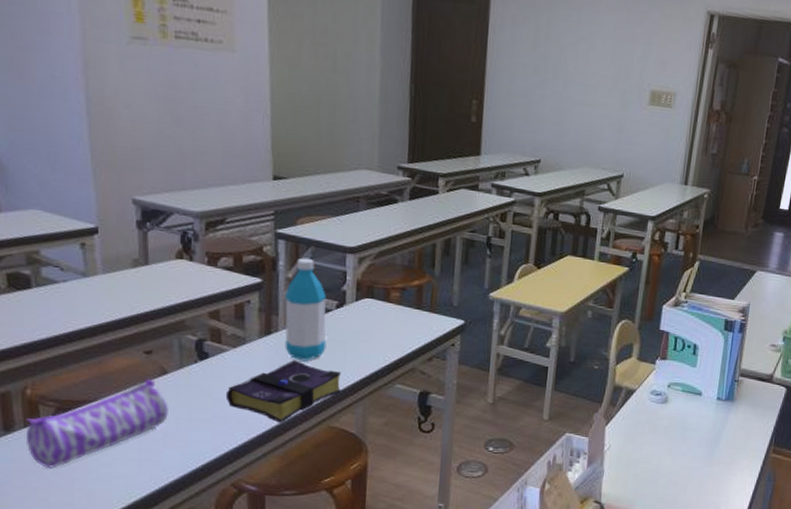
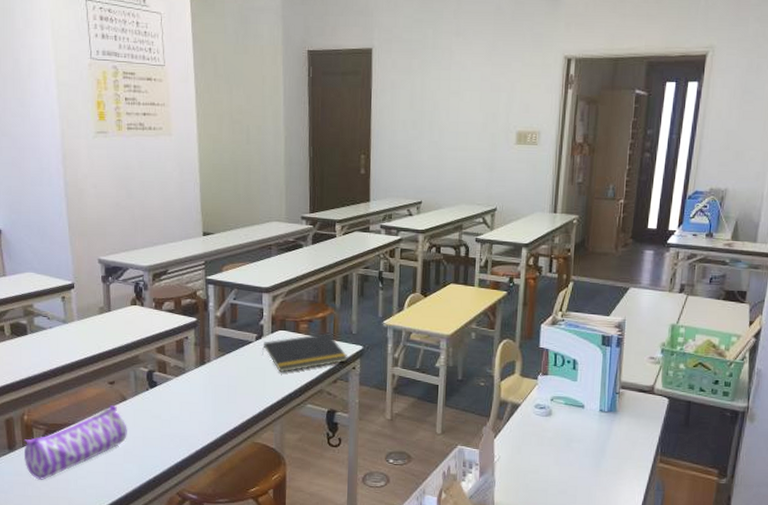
book: present [225,360,341,423] -> none [170,386,262,440]
water bottle: present [284,257,327,361] -> none [214,299,249,386]
notepad: none [344,304,447,347] -> present [262,333,348,372]

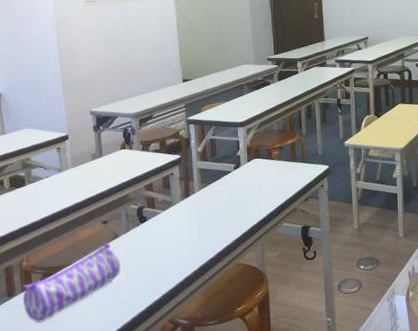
notepad: present [262,333,348,372] -> none [240,158,317,196]

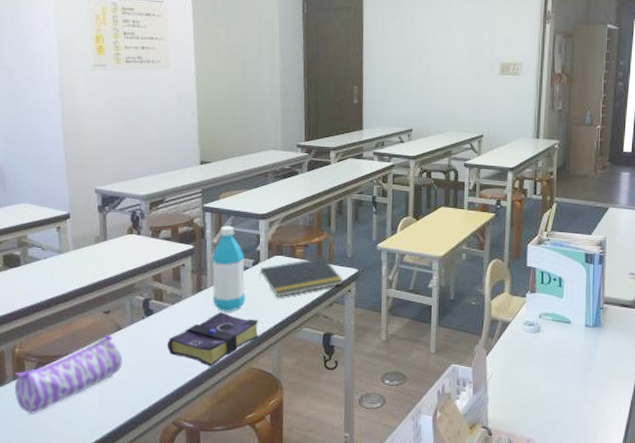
book: none [160,214,244,266] -> present [167,312,259,367]
water bottle: none [196,135,230,214] -> present [211,225,246,312]
notepad: none [240,158,317,196] -> present [259,258,344,297]

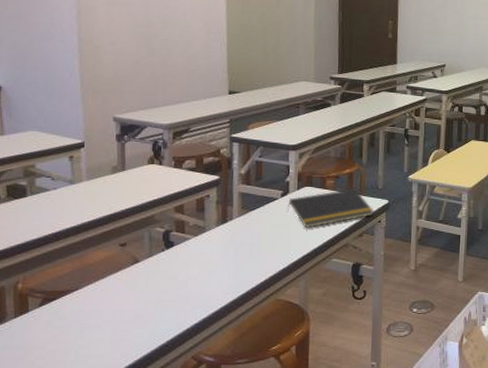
pencil case: present [14,335,122,414] -> none [15,268,139,353]
book: present [167,312,259,367] -> none [188,244,286,299]
water bottle: present [211,225,246,312] -> none [238,156,273,244]

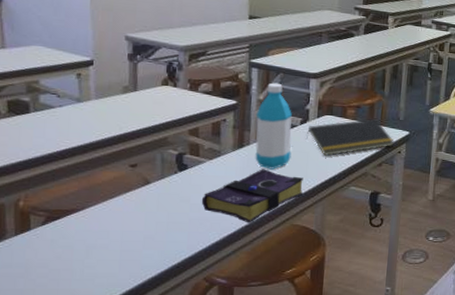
book: none [188,244,286,299] -> present [201,169,303,223]
water bottle: none [238,156,273,244] -> present [255,82,292,169]

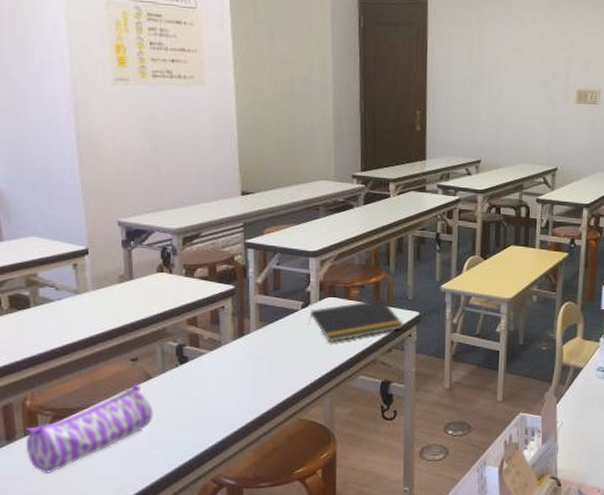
pencil case: none [15,189,149,271] -> present [25,385,153,473]
book: present [201,169,303,223] -> none [204,359,309,419]
water bottle: present [255,82,292,169] -> none [254,264,294,359]

